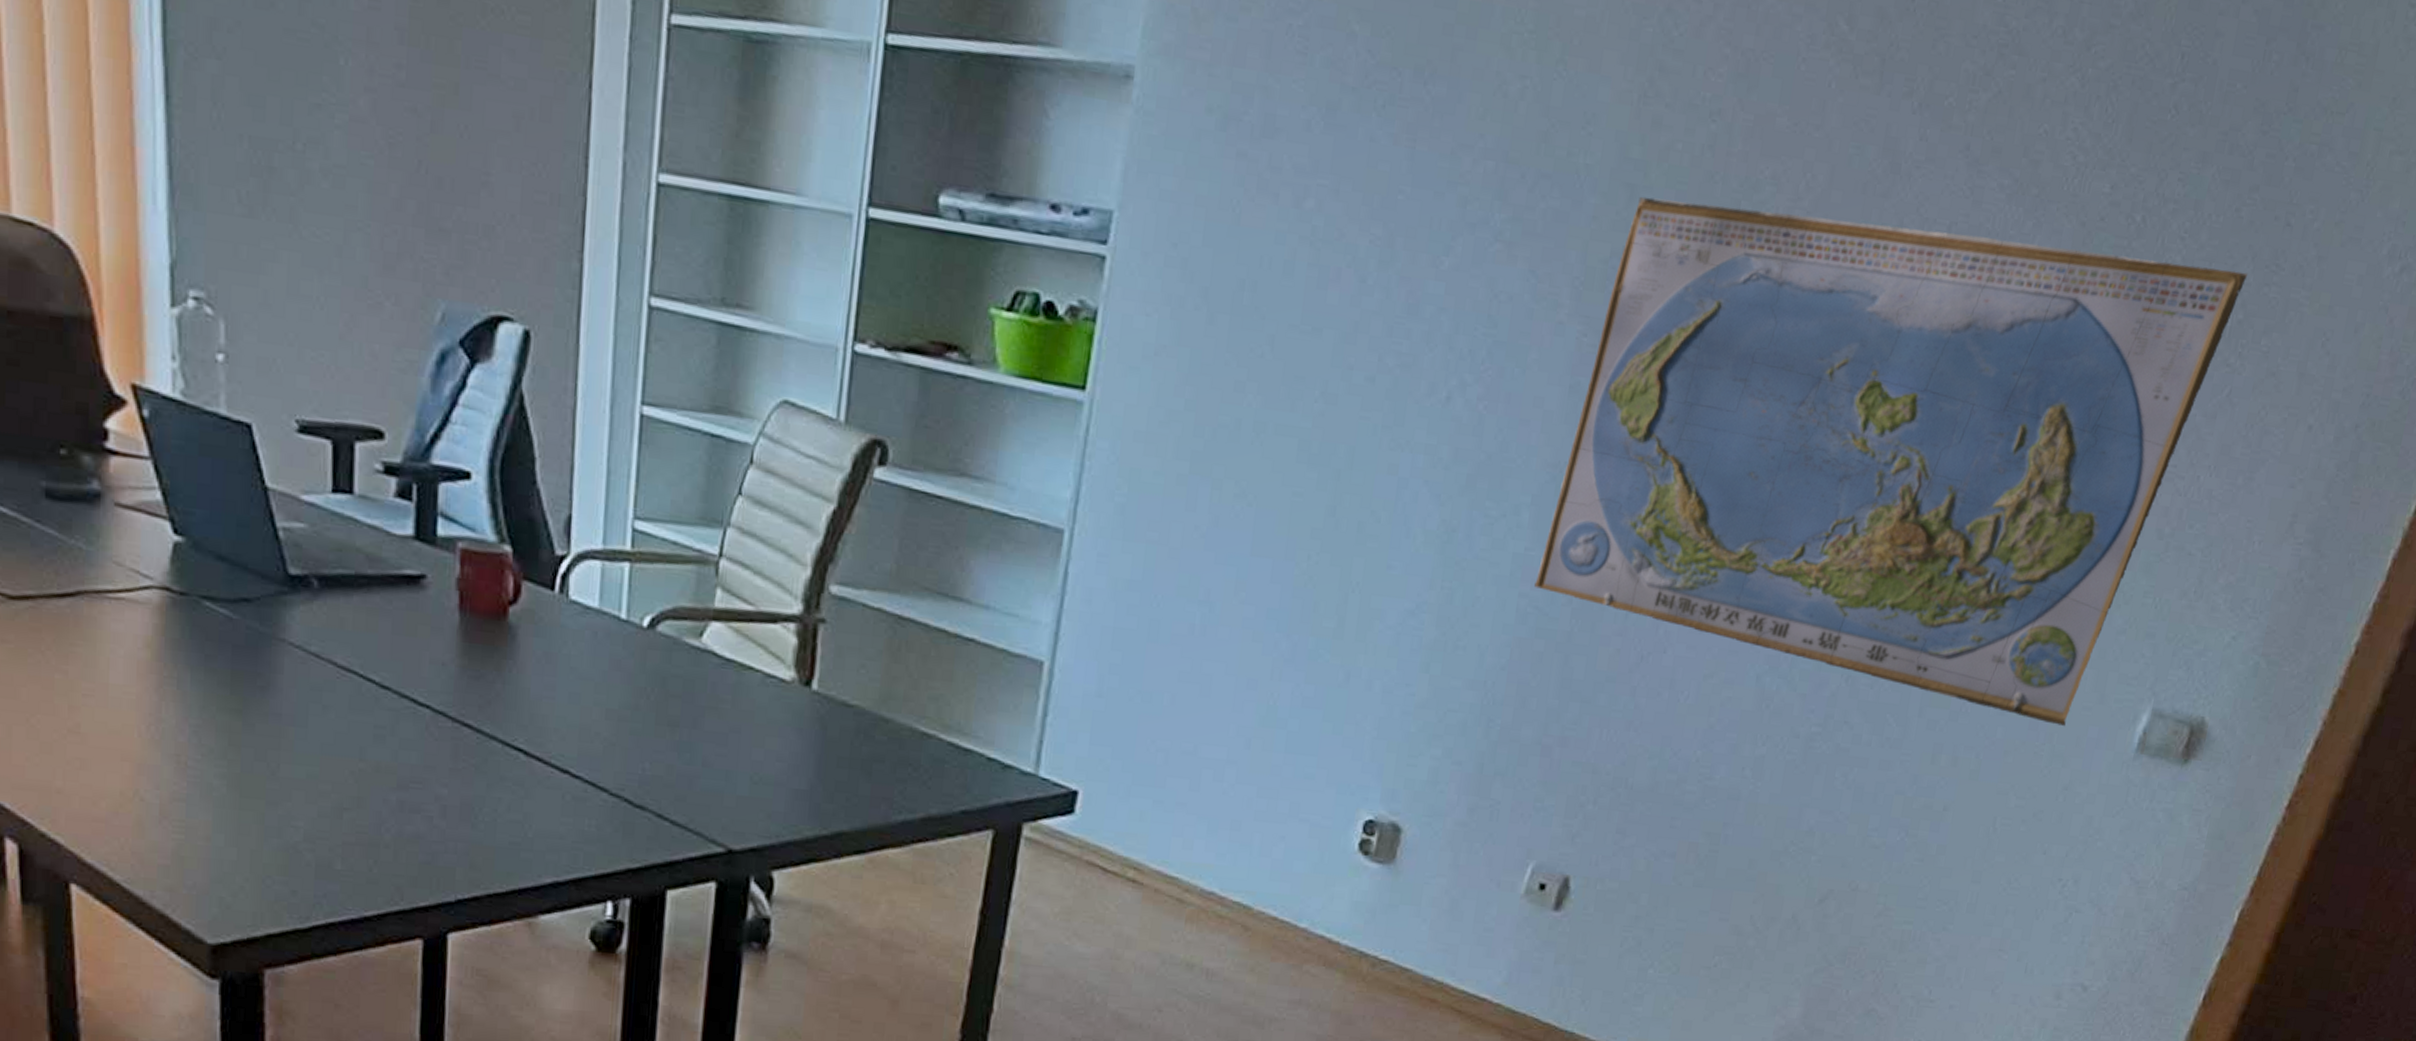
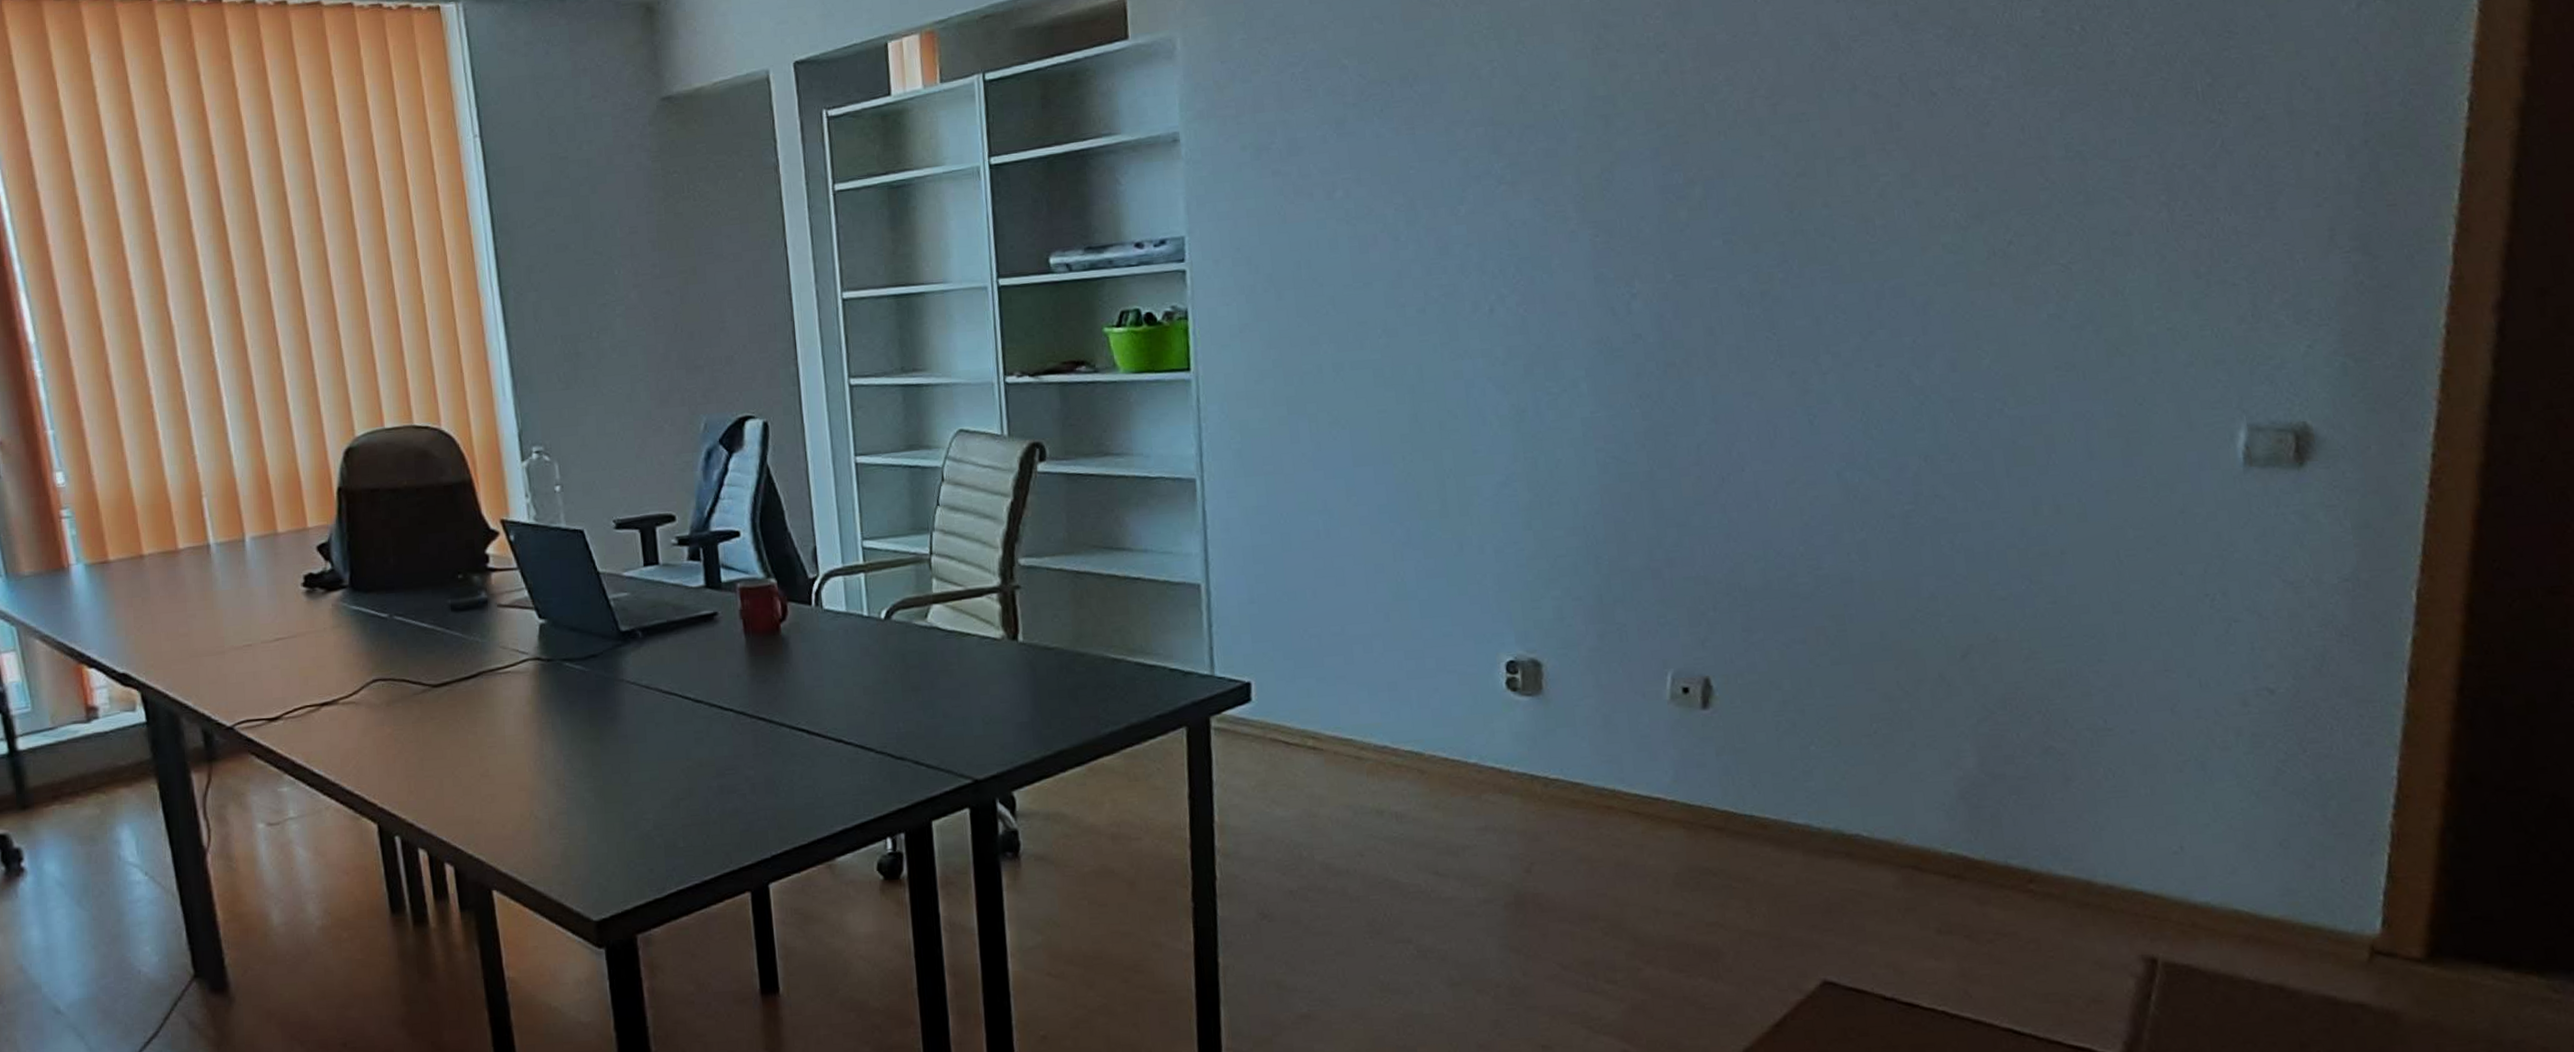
world map: present [1534,196,2247,726] -> none [1607,45,2203,458]

